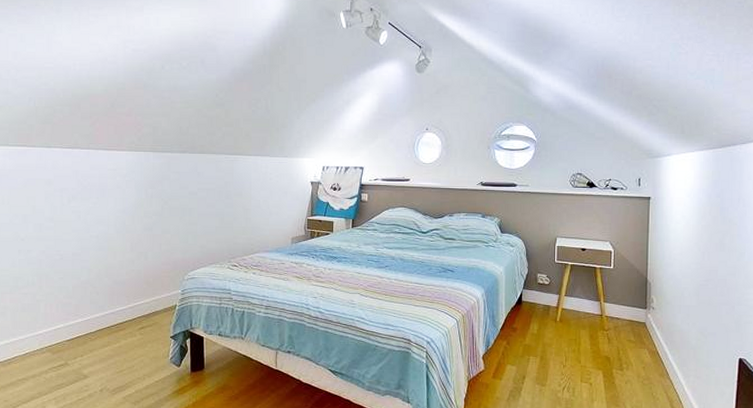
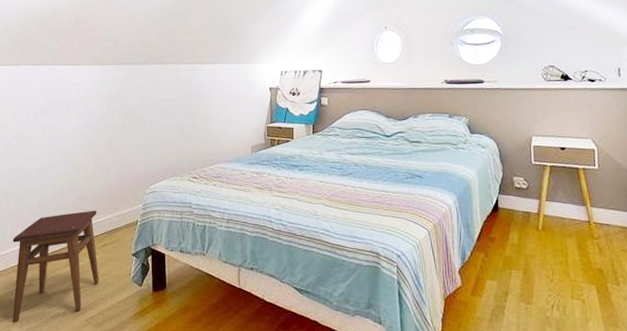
stool: none [46,294,137,400] -> present [13,210,99,323]

